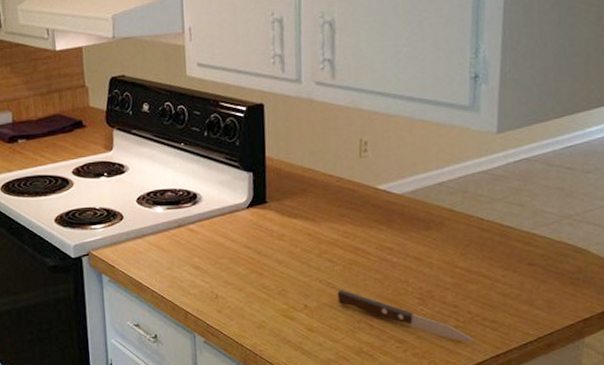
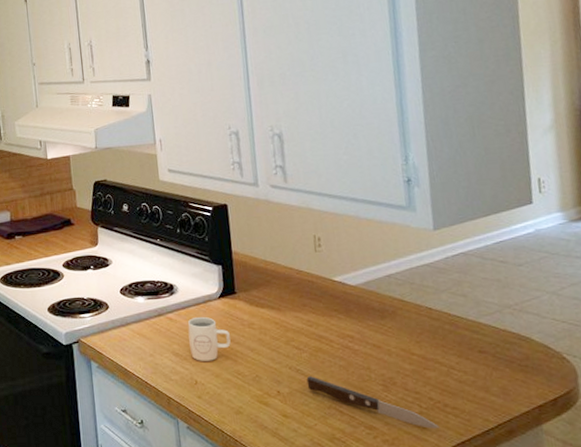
mug: none [210,227,257,275] -> present [187,316,231,361]

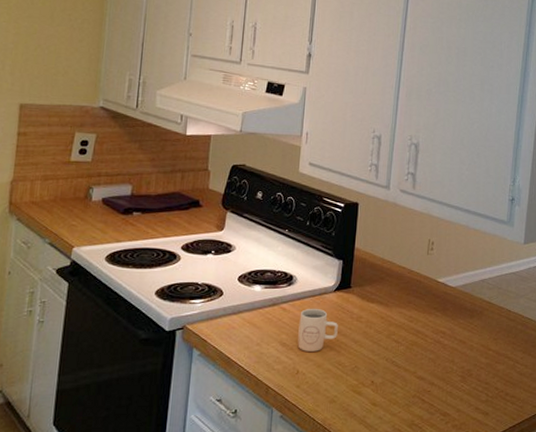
kitchen knife: present [306,376,440,429] -> none [398,367,499,415]

